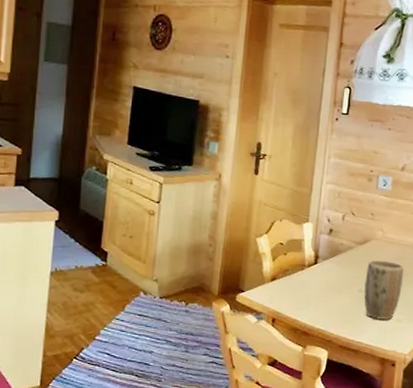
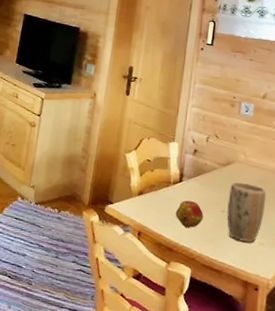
fruit: none [311,283,340,310] -> present [175,200,204,228]

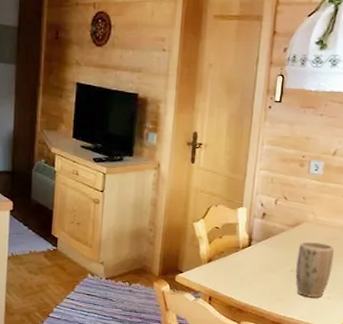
fruit: present [175,200,204,228] -> none [245,263,273,289]

